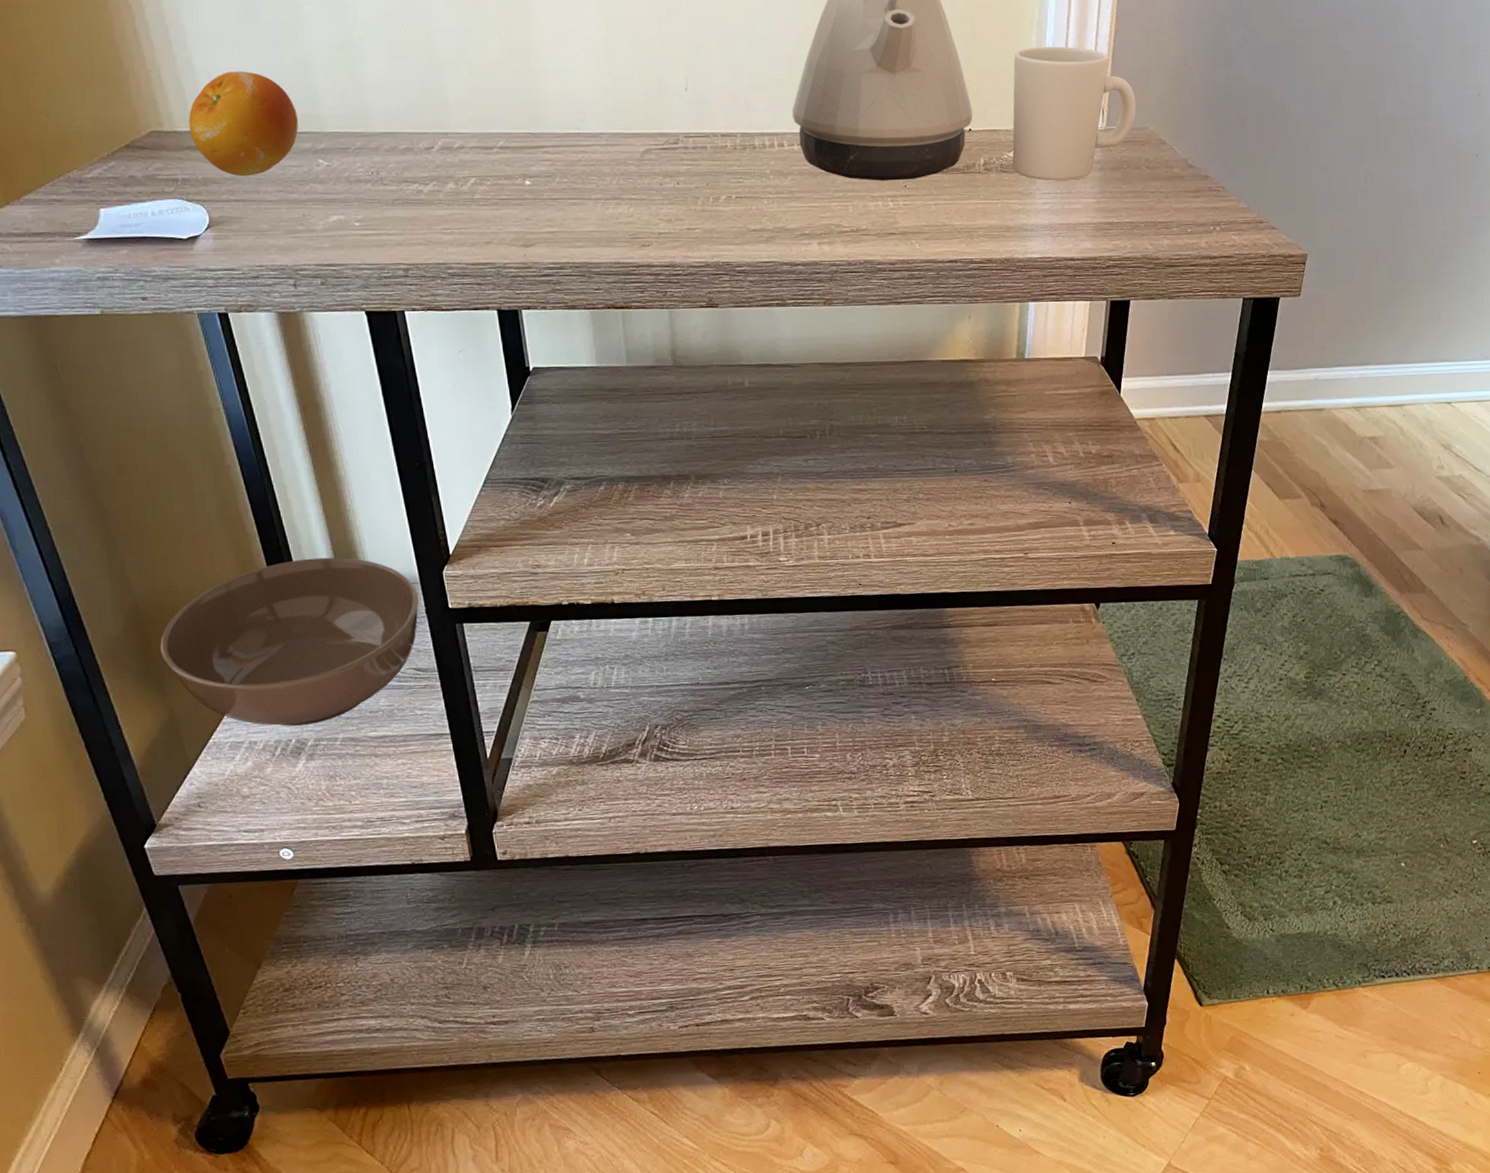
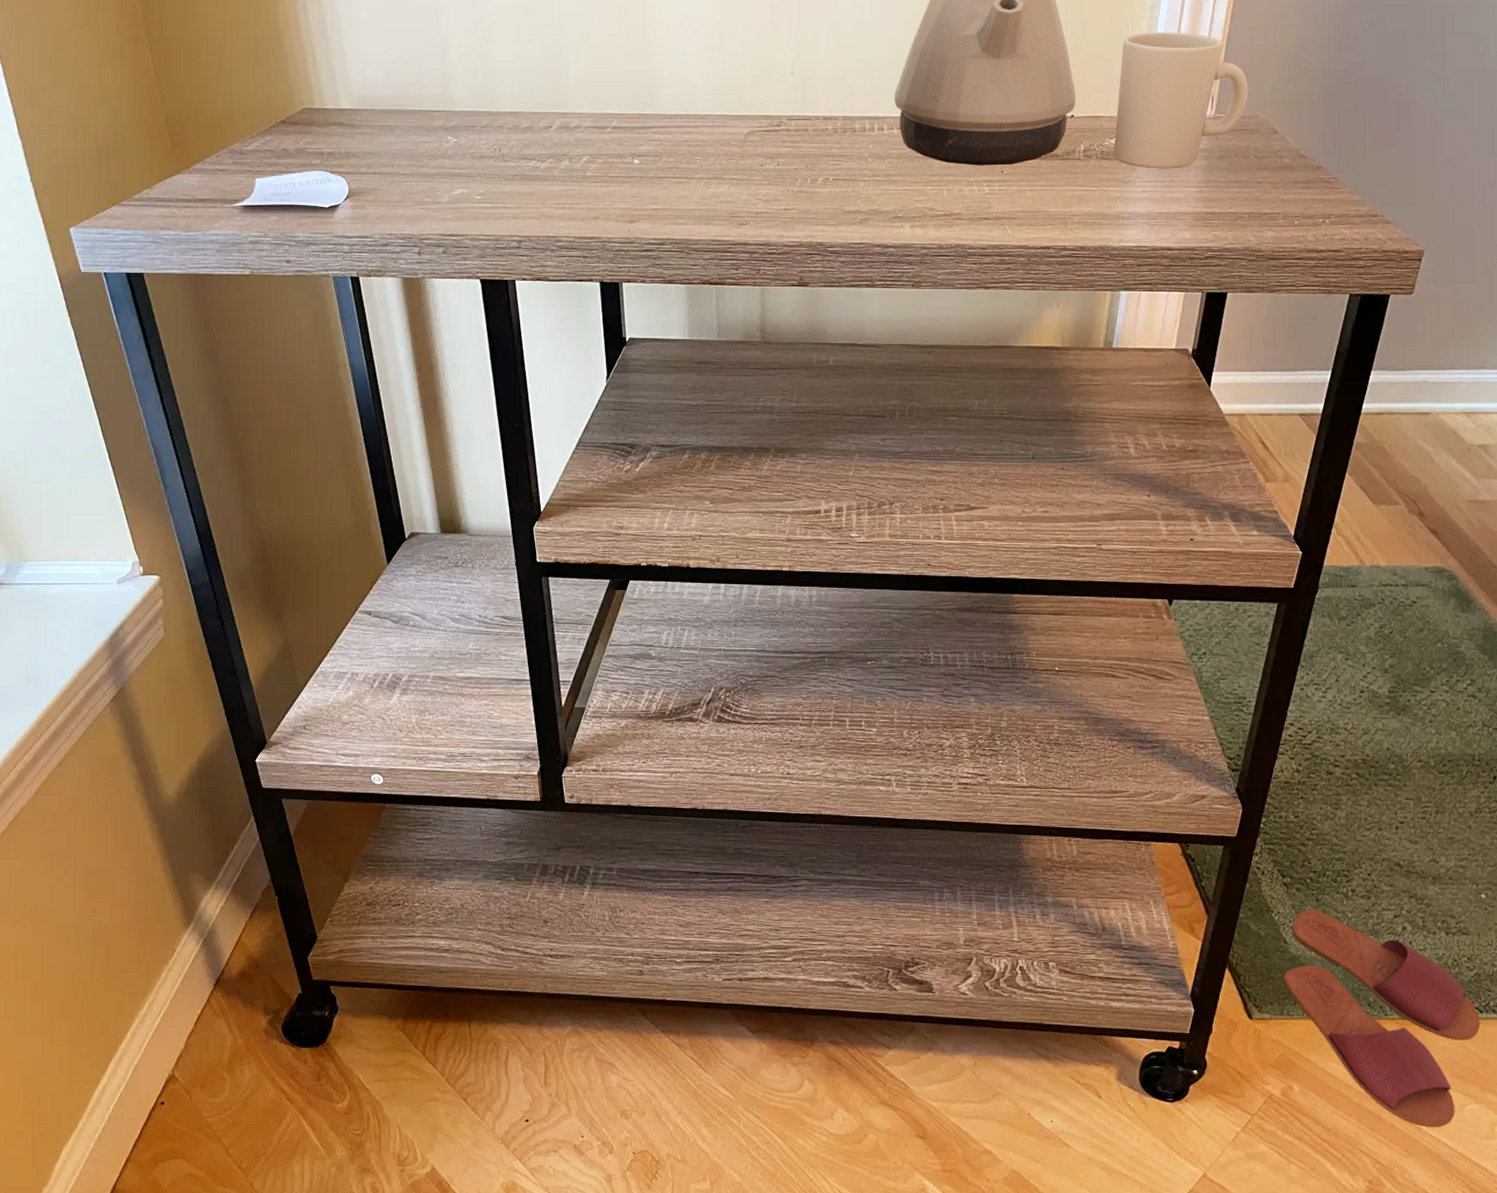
bowl: present [160,557,419,726] -> none [281,507,510,661]
fruit: present [188,71,298,177] -> none [336,54,432,151]
slippers: none [1228,892,1409,1090] -> present [1283,908,1480,1127]

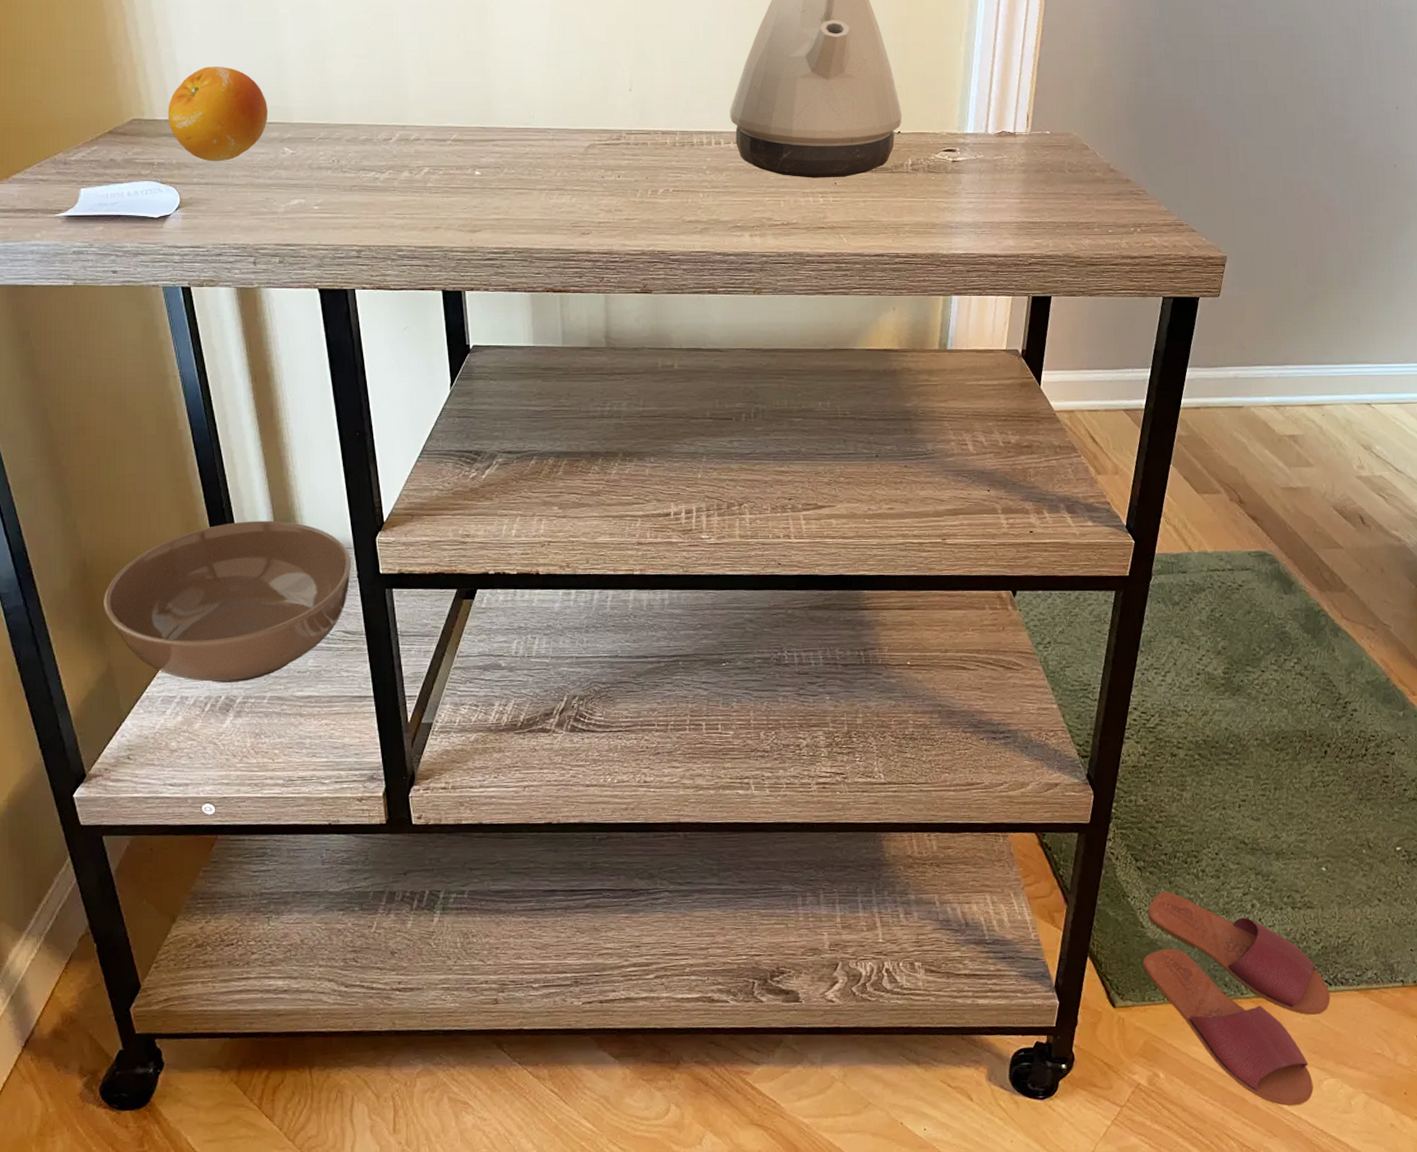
bowl: none [281,507,510,661] -> present [104,520,352,683]
fruit: none [336,54,432,151] -> present [167,67,268,162]
mug: present [1114,32,1249,169] -> none [939,57,1060,182]

